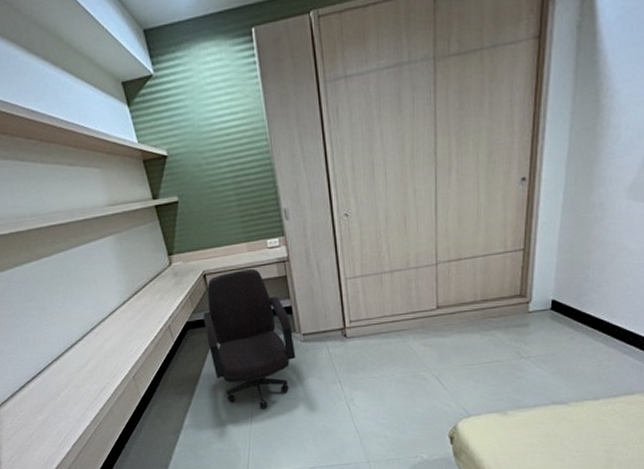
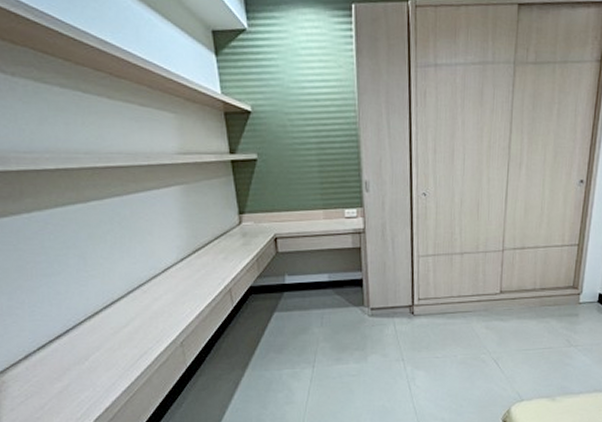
office chair: present [203,269,296,409] -> none [269,237,362,385]

